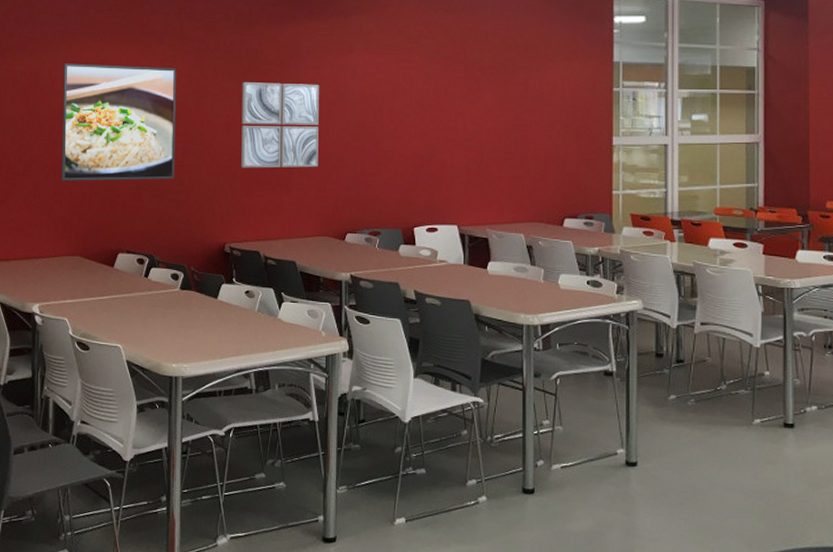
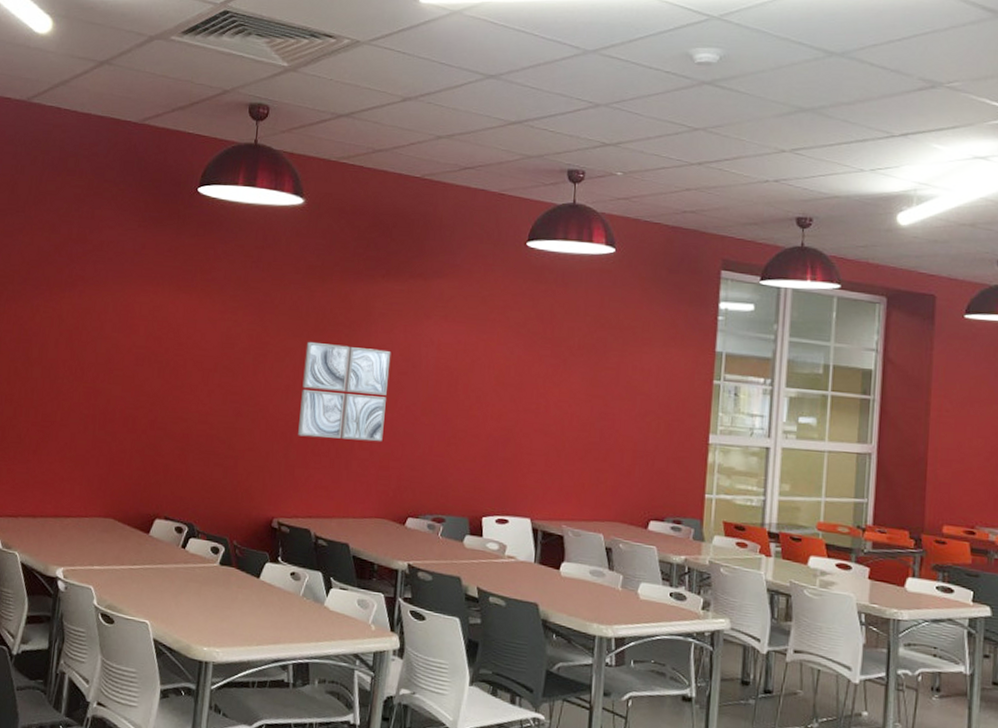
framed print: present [62,63,177,181] -> none [101,306,237,442]

